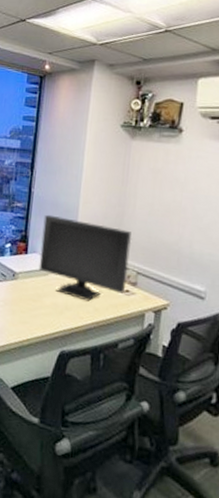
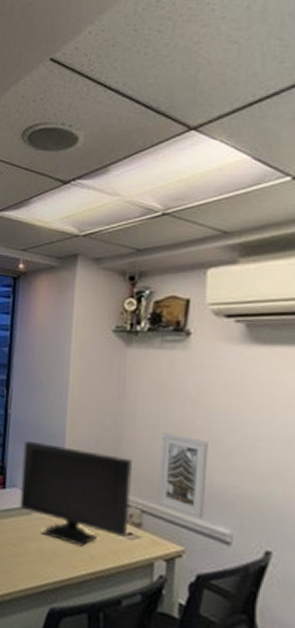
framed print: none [150,210,192,279] -> present [158,432,208,519]

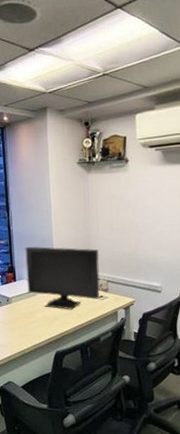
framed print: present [158,432,208,519] -> none [115,229,145,280]

